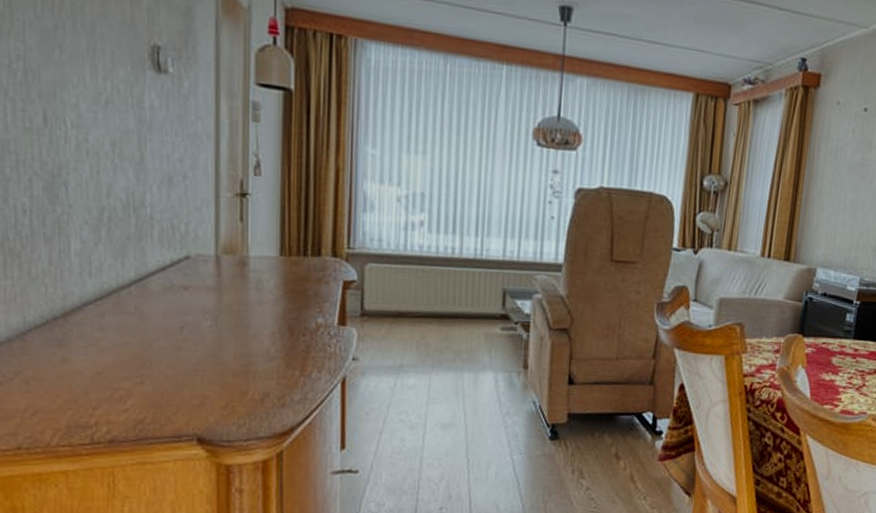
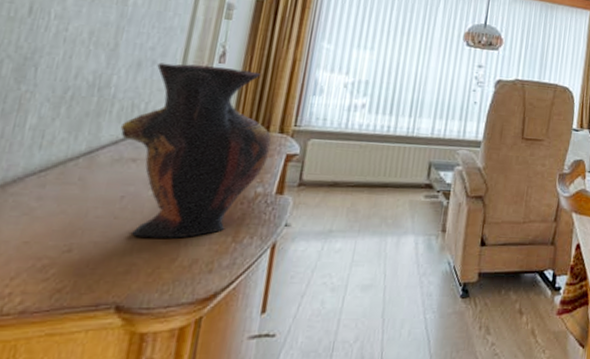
vase: none [164,177,325,371] -> present [120,63,271,239]

